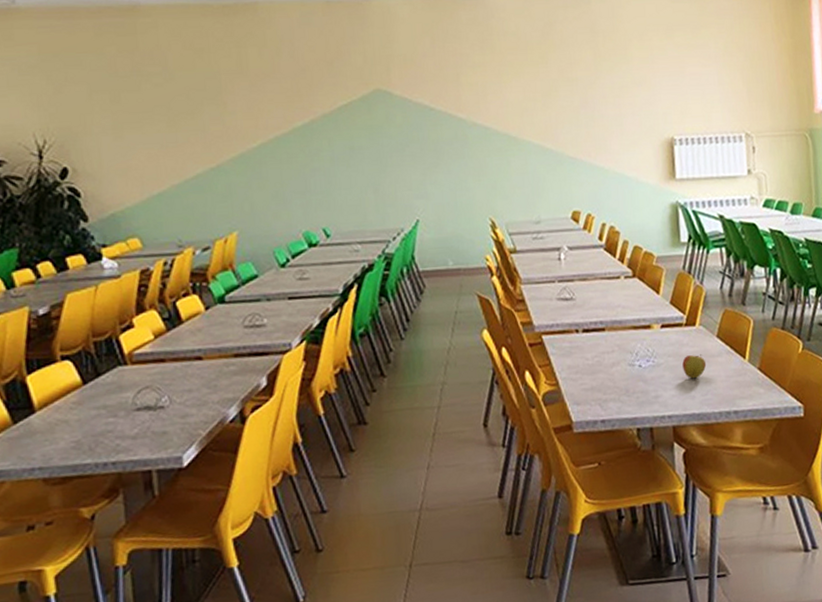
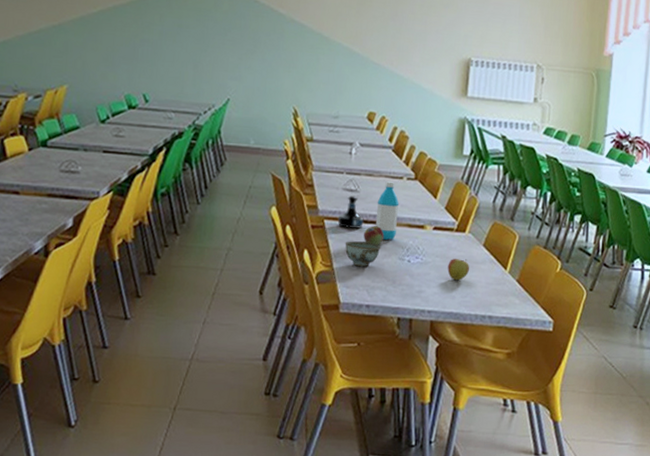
tequila bottle: none [557,304,585,341] -> present [338,195,364,229]
bowl: none [568,352,608,380] -> present [345,241,381,267]
fruit: none [587,333,610,354] -> present [364,226,384,245]
water bottle: none [596,283,622,347] -> present [375,181,400,240]

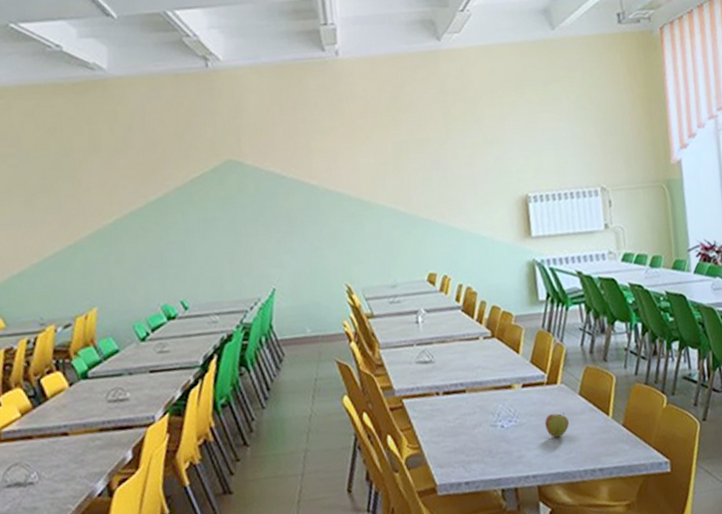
tequila bottle: present [338,195,364,229] -> none [417,367,446,404]
bowl: present [345,241,381,267] -> none [429,414,470,443]
fruit: present [364,226,384,245] -> none [448,395,471,416]
water bottle: present [375,181,400,240] -> none [455,344,483,408]

